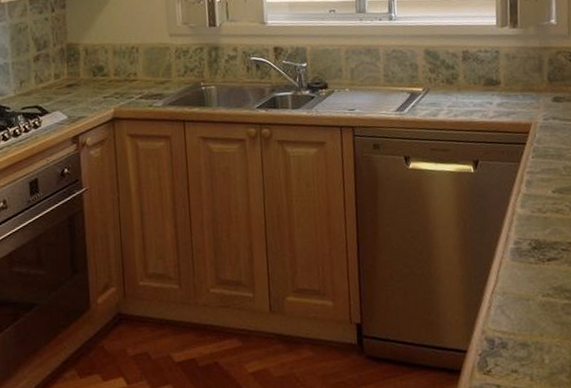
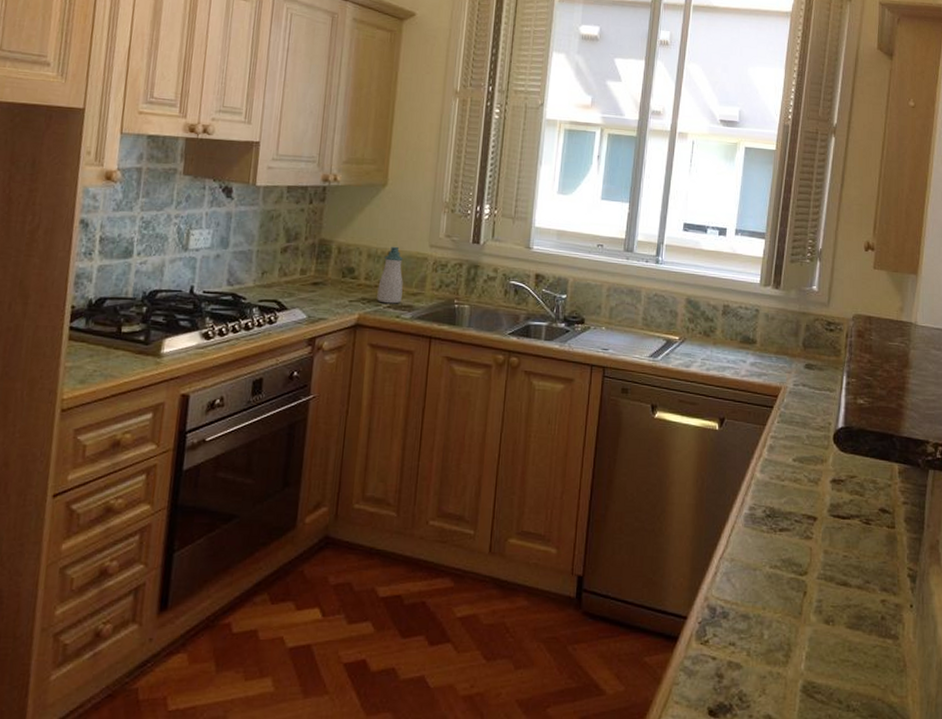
soap bottle: none [127,40,152,95] -> present [377,246,403,304]

